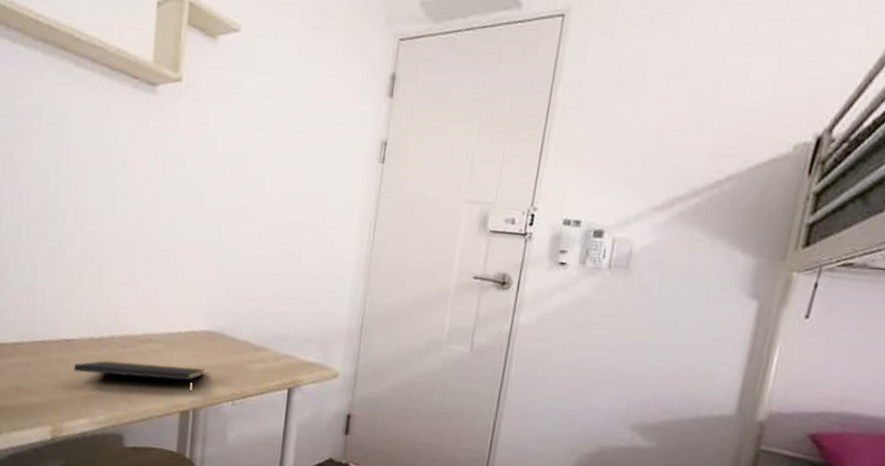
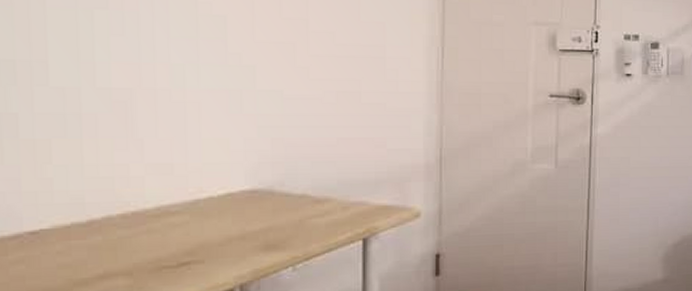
notepad: present [73,360,204,393] -> none [47,235,251,272]

